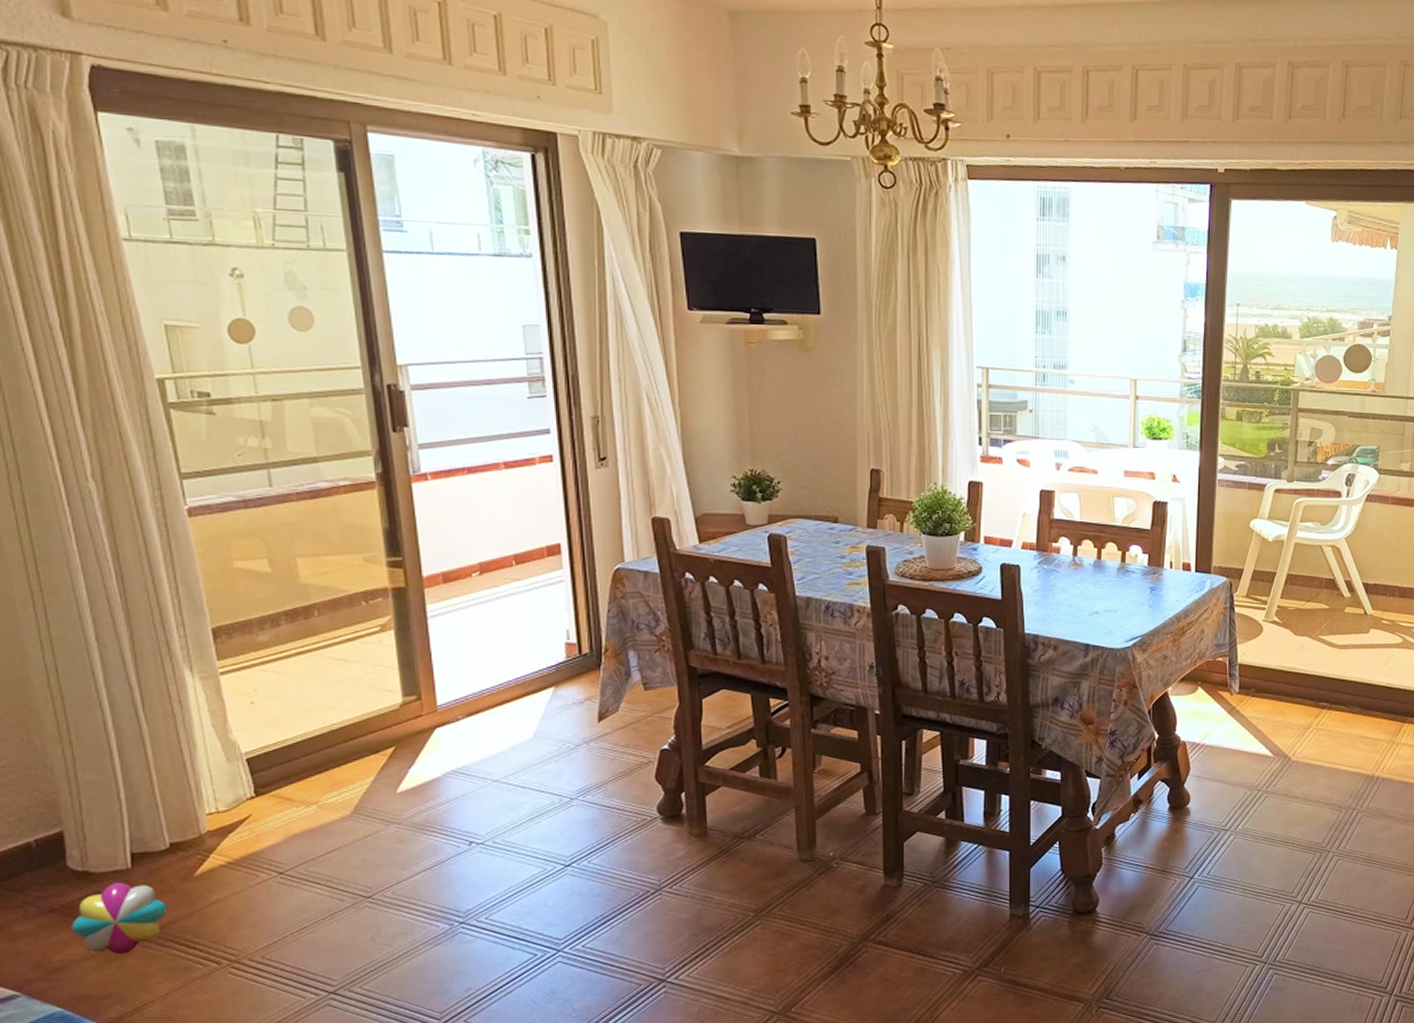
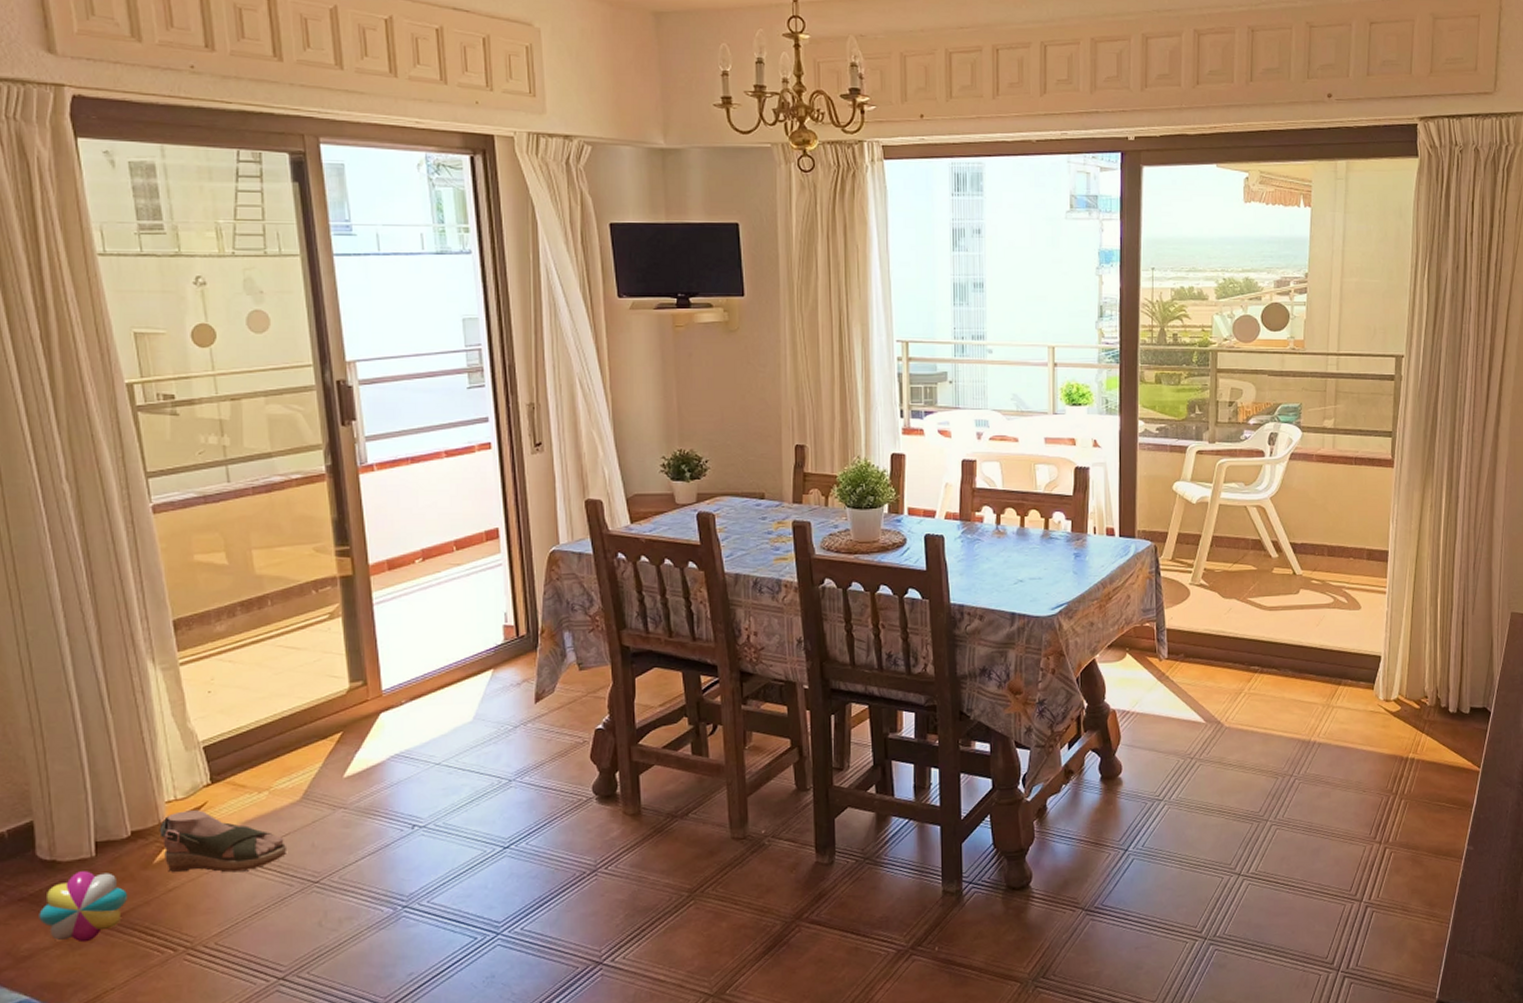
flip-flop: none [200,823,338,886] -> present [159,810,288,873]

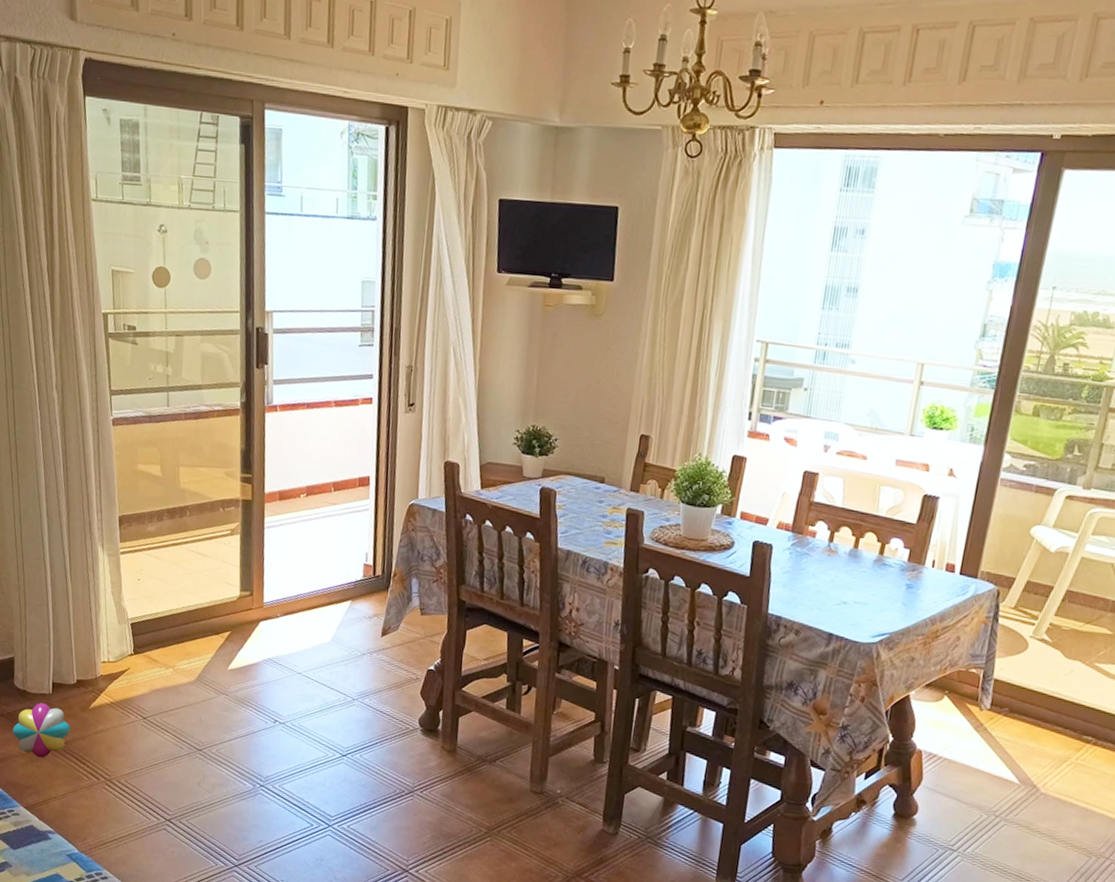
flip-flop: present [159,810,288,873] -> none [95,671,182,730]

